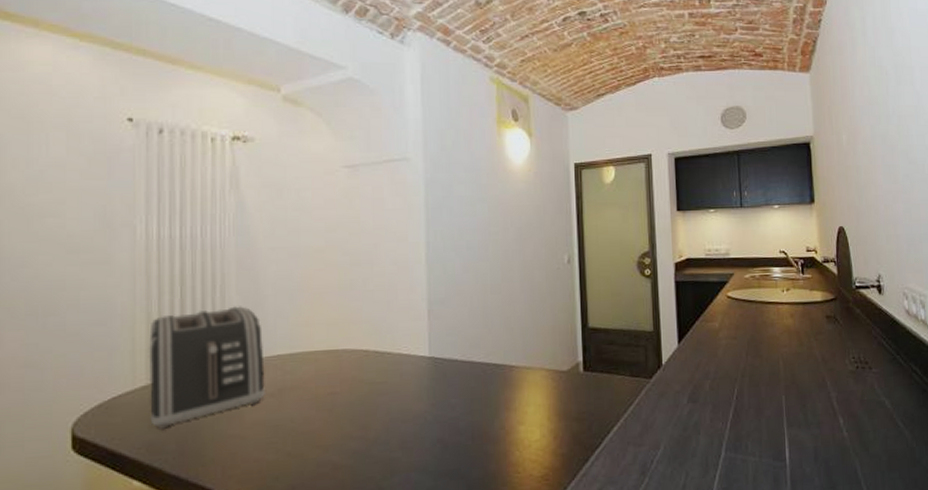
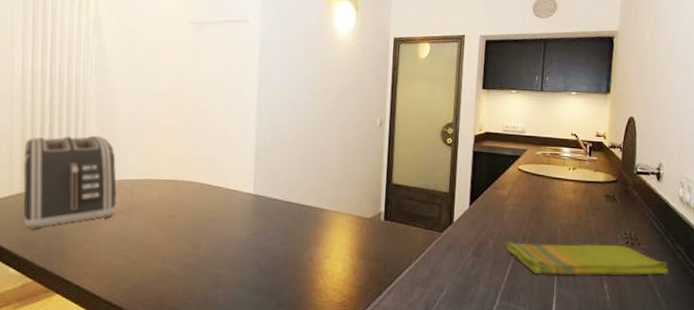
dish towel: none [724,370,906,415] -> present [505,242,668,276]

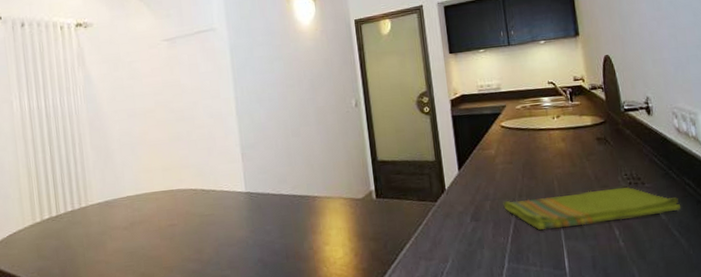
toaster: present [22,135,117,230] -> none [30,159,122,258]

